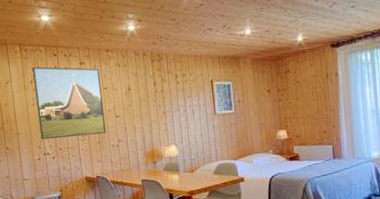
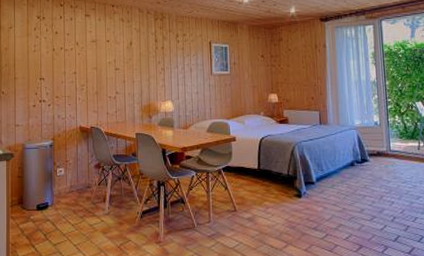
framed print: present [32,66,107,139] -> none [38,15,105,87]

